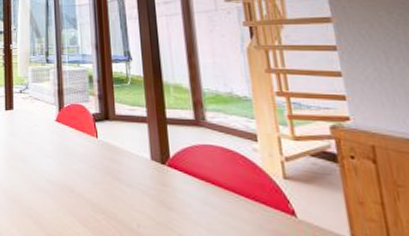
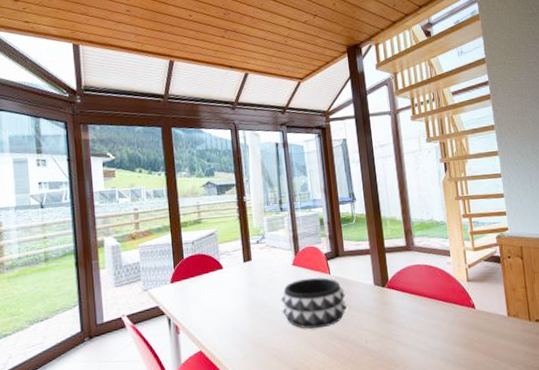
decorative bowl: none [41,138,115,197] -> present [281,277,347,329]

